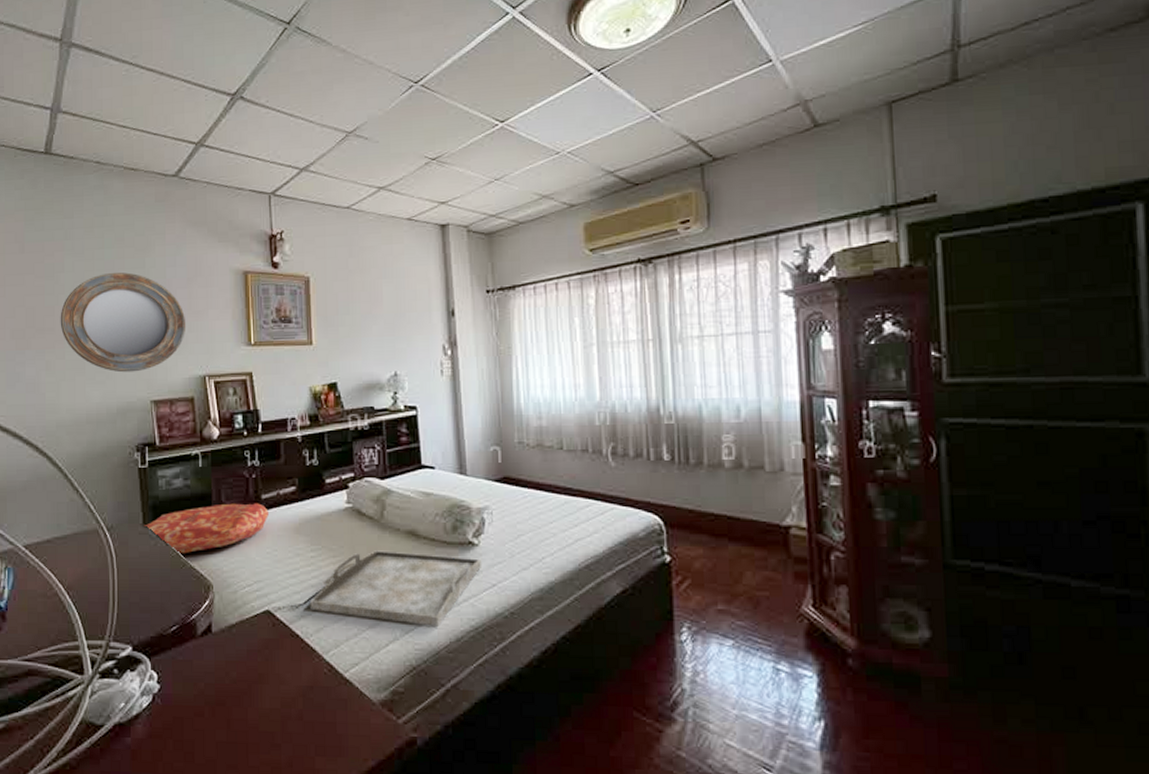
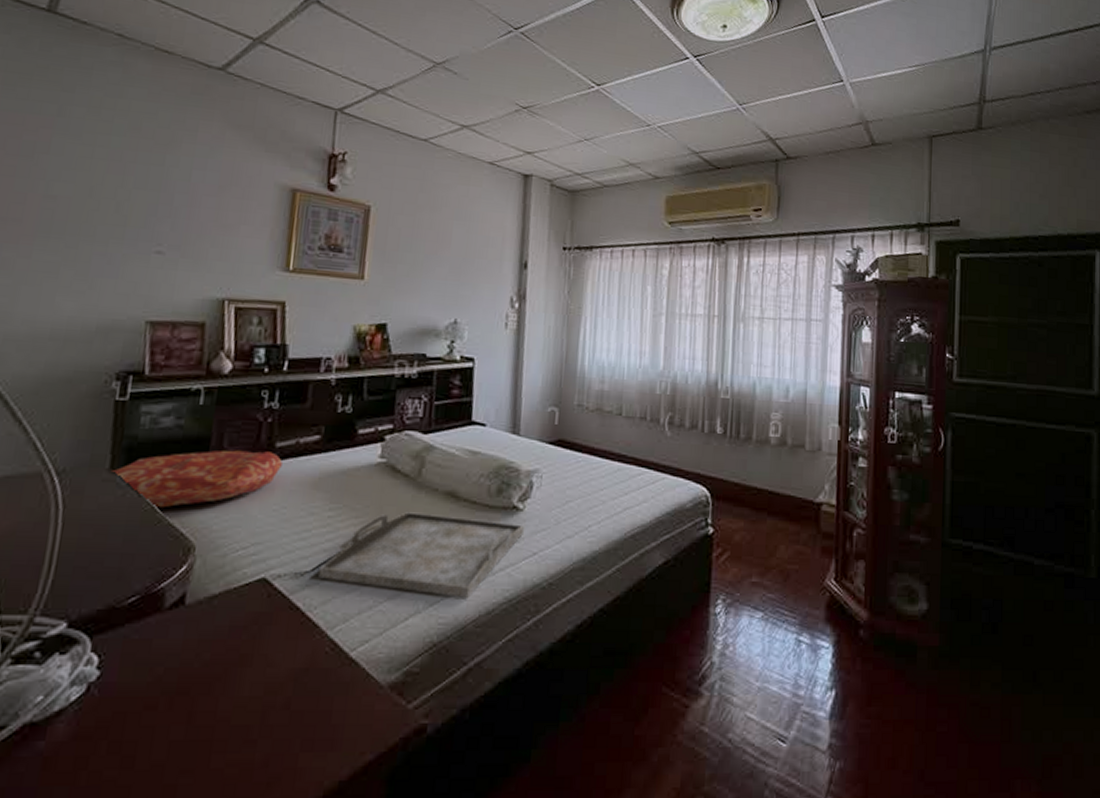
home mirror: present [60,272,186,373] -> none [31,164,209,286]

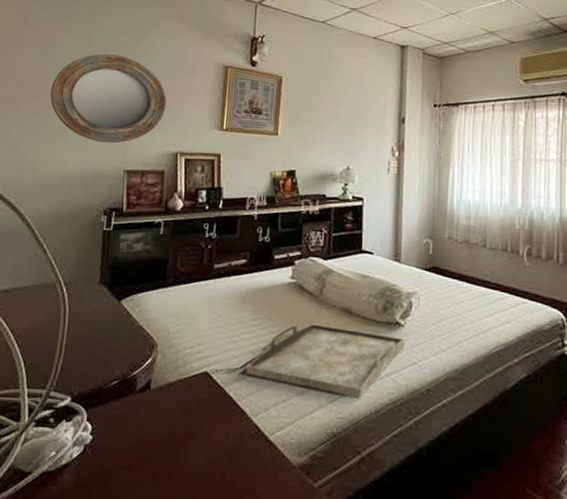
home mirror: none [31,164,209,286] -> present [50,54,167,144]
cushion: present [110,450,282,508] -> none [100,269,219,314]

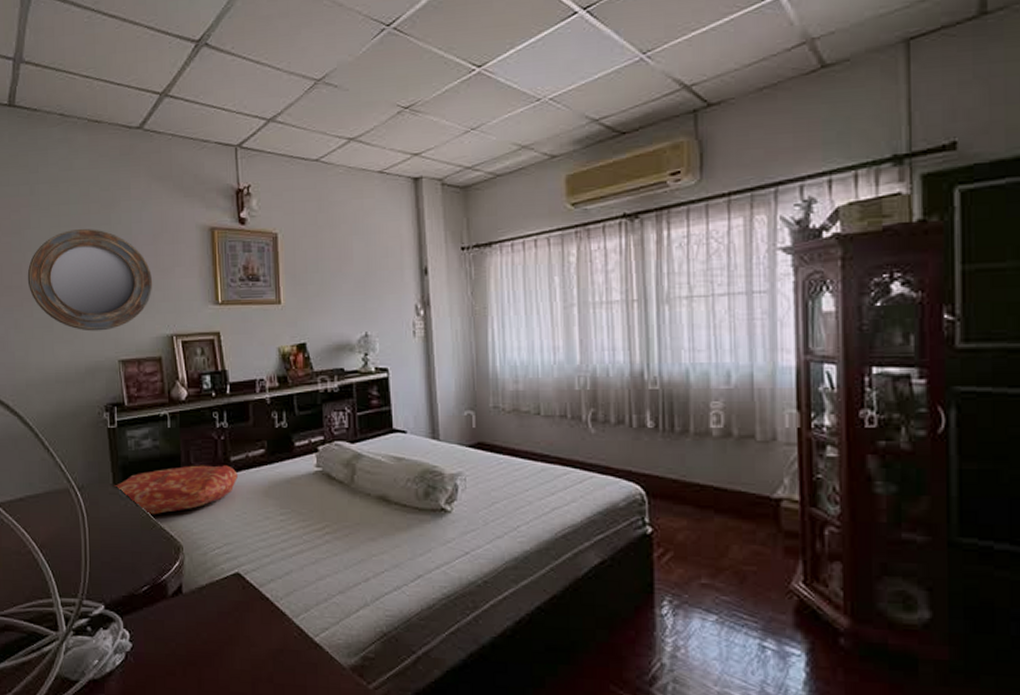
cushion: none [100,269,219,314] -> present [114,465,238,515]
serving tray: present [246,324,405,398] -> none [280,515,454,593]

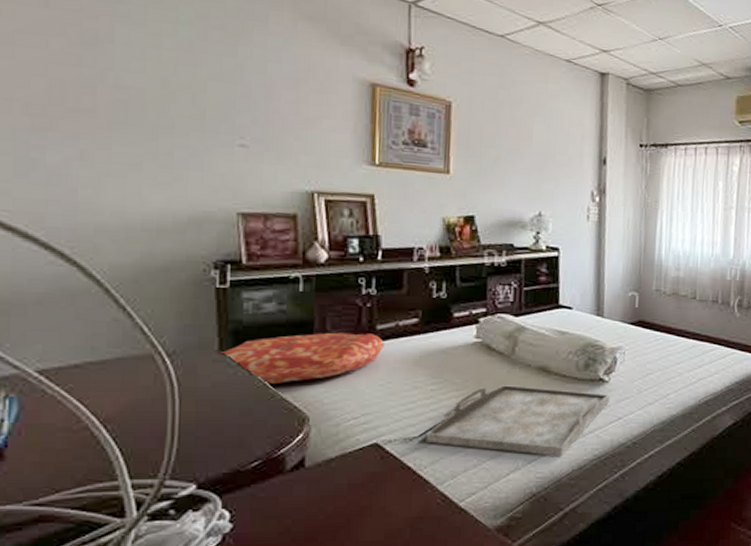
home mirror: present [27,229,153,332] -> none [105,54,292,178]
serving tray: none [280,515,454,593] -> present [426,385,610,456]

